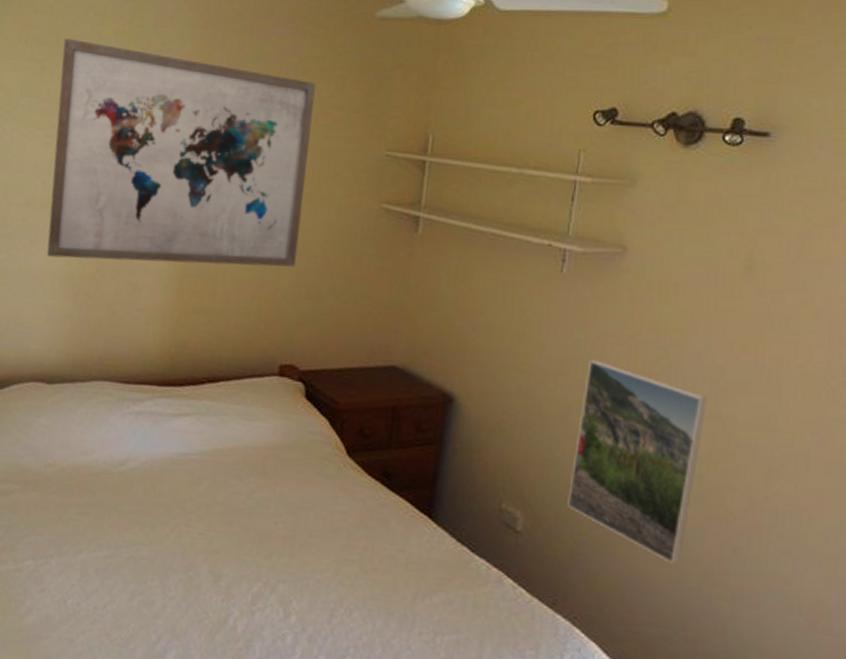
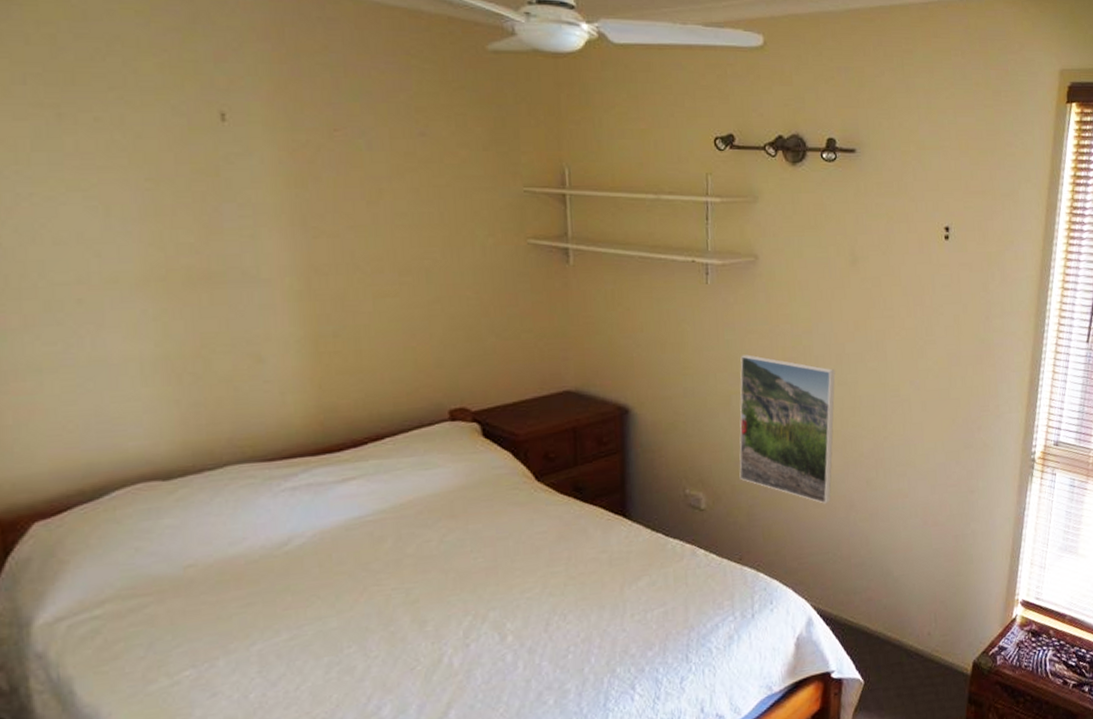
wall art: present [46,38,316,267] -> none [83,77,448,340]

